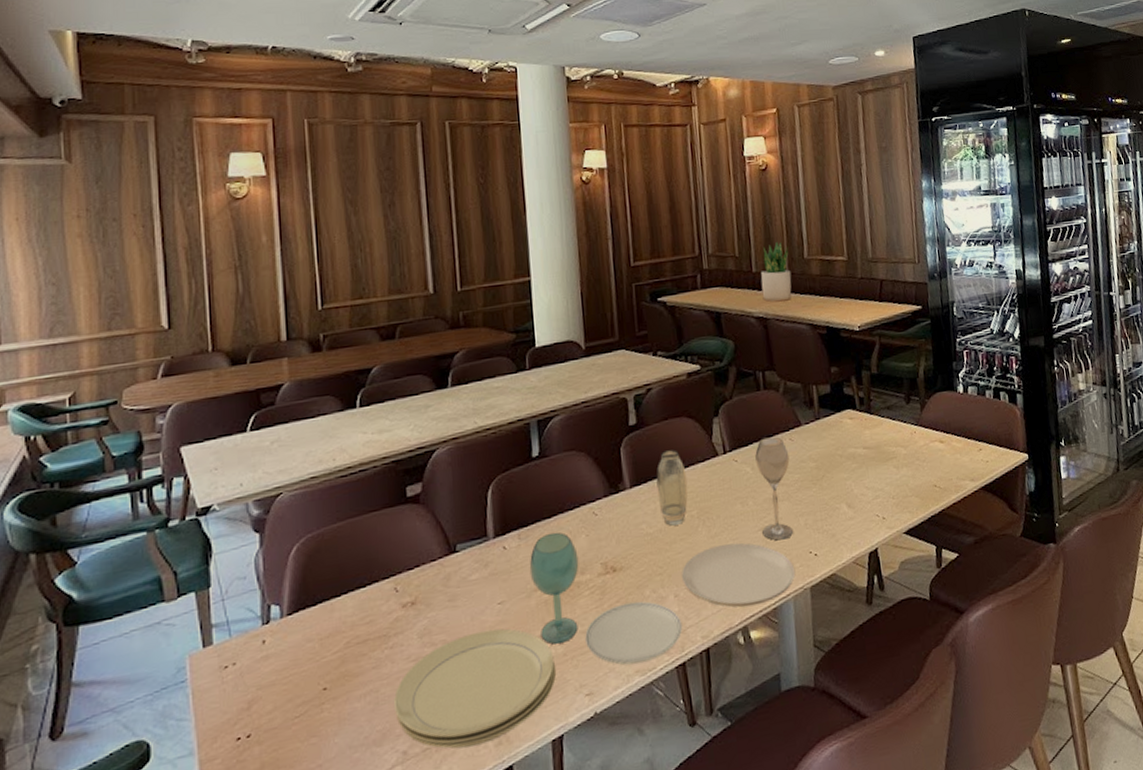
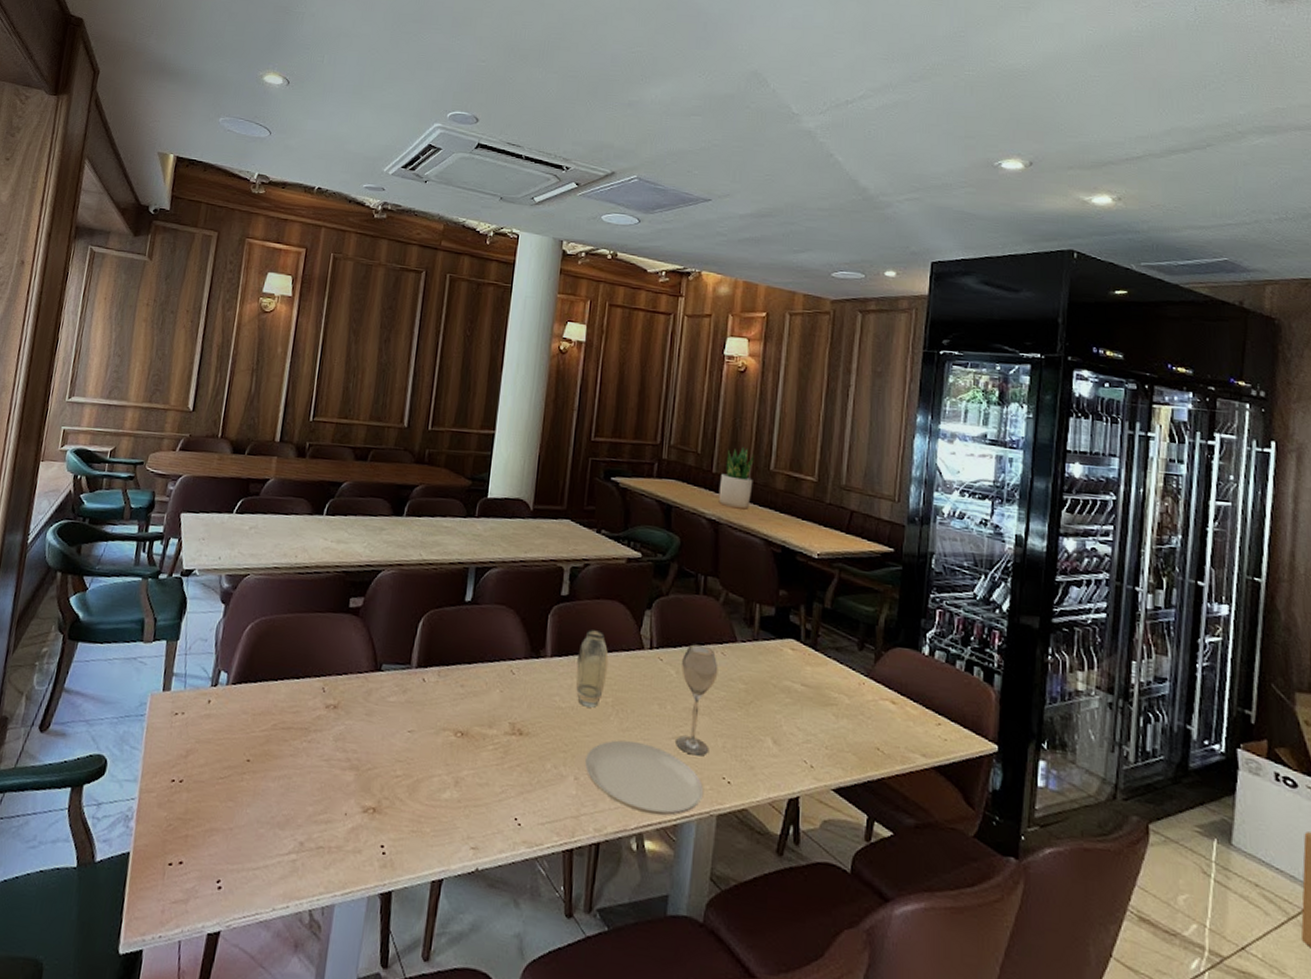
plate: present [393,628,557,749] -> none [300,751,449,861]
wine glass: present [529,532,579,645] -> none [441,678,490,789]
plate: present [585,601,683,665] -> none [480,769,577,836]

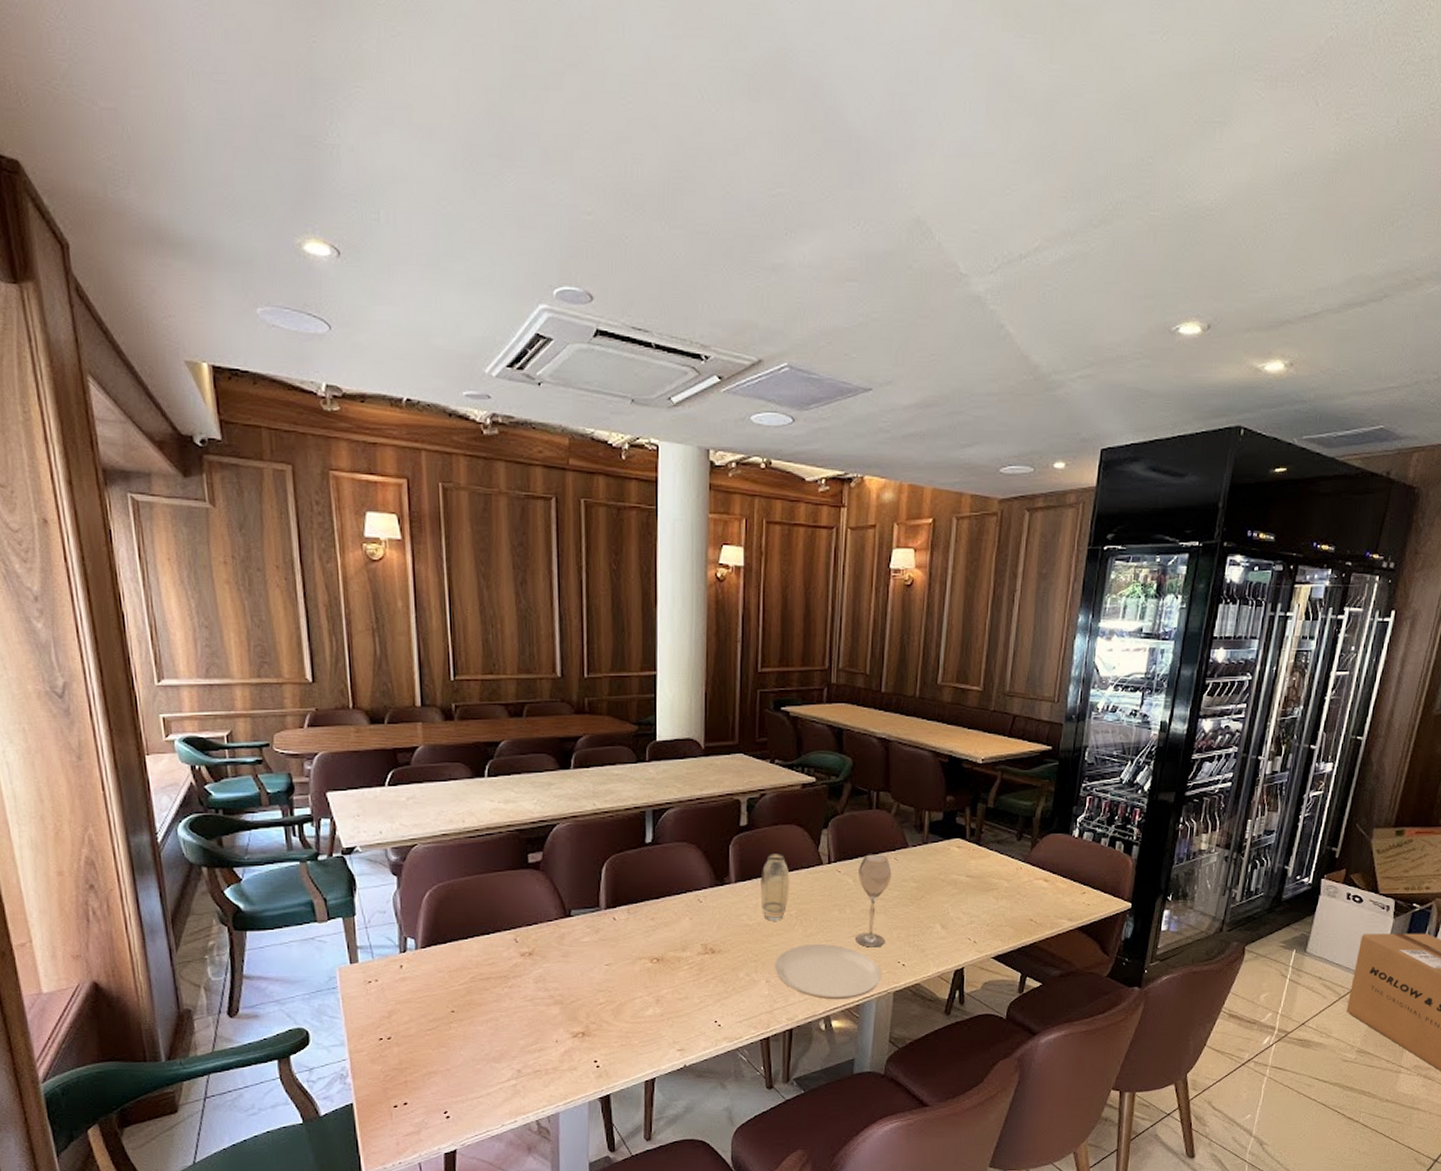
planter: present [718,448,754,510] -> none [888,664,922,725]

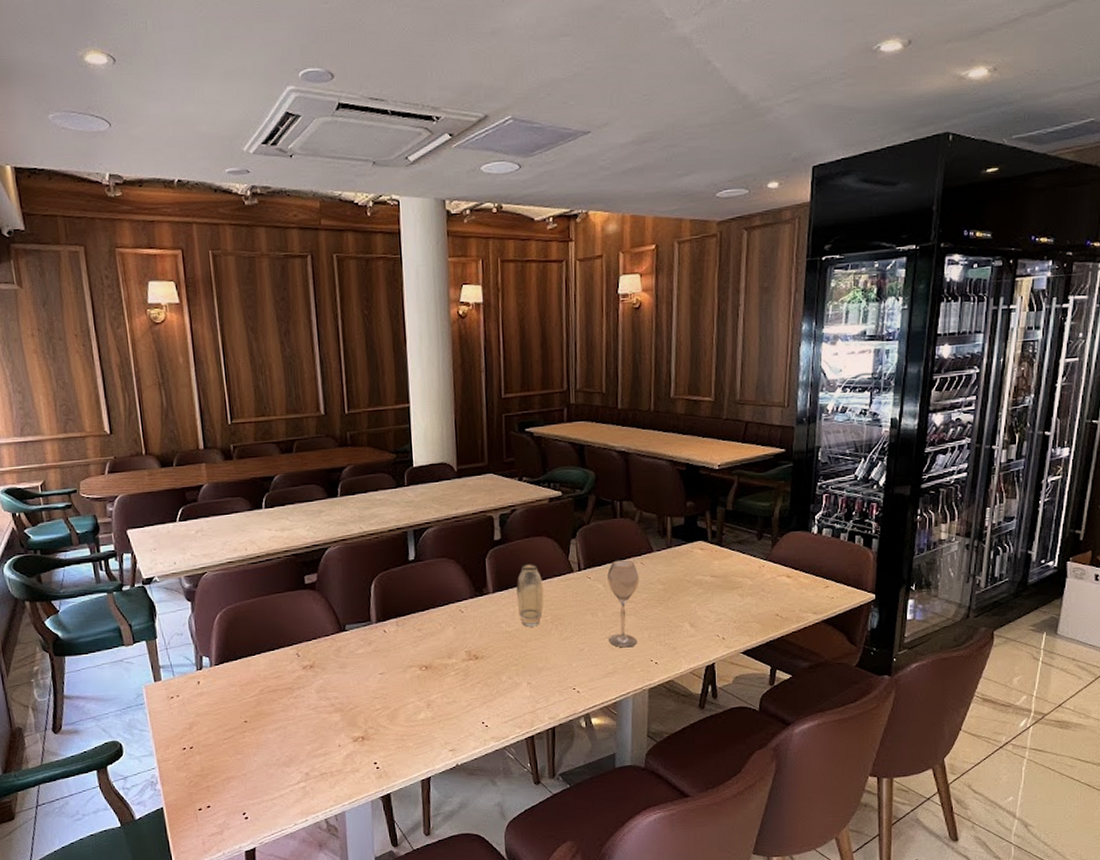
plate: present [775,944,882,1000] -> none [535,646,636,699]

